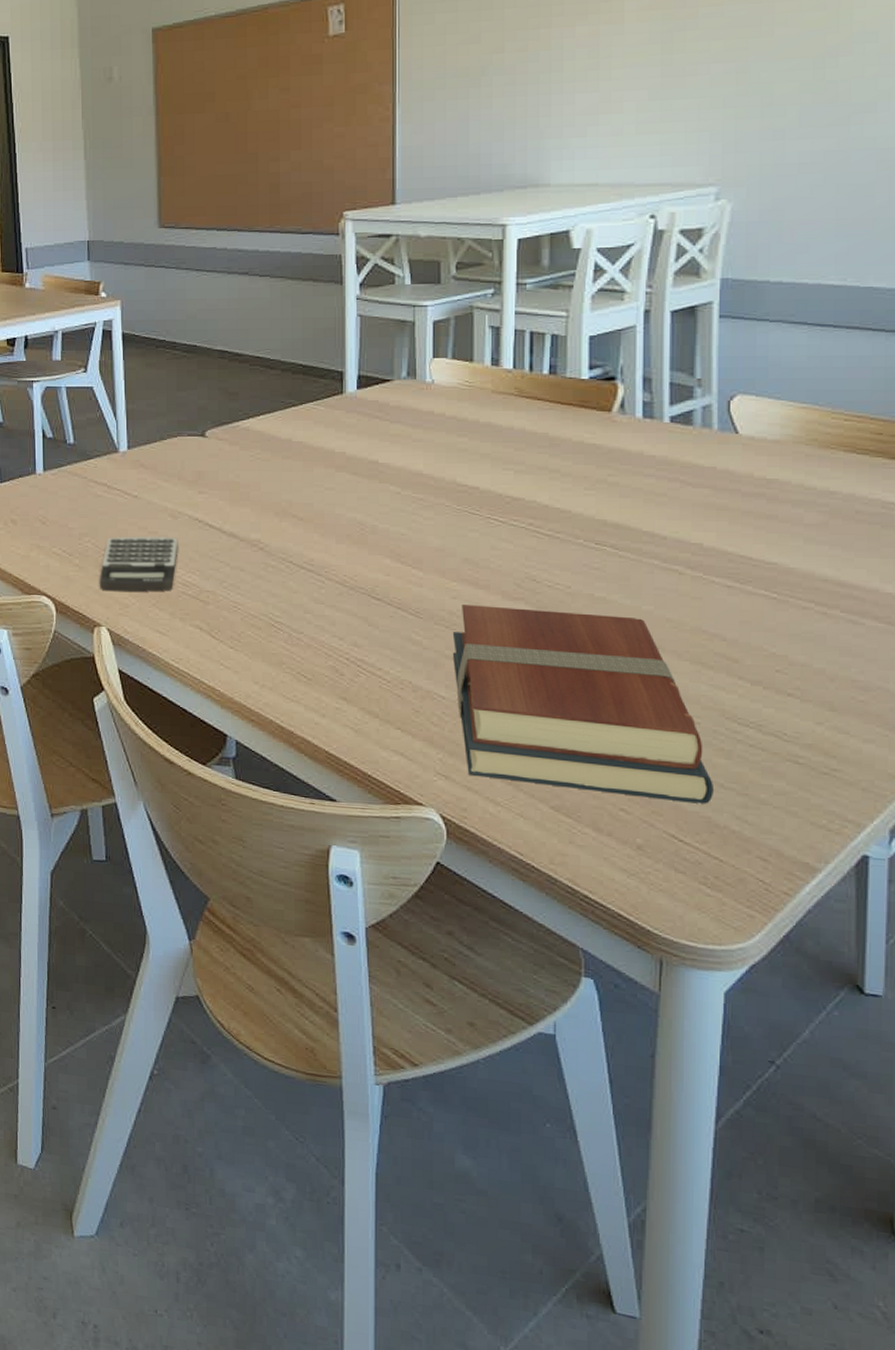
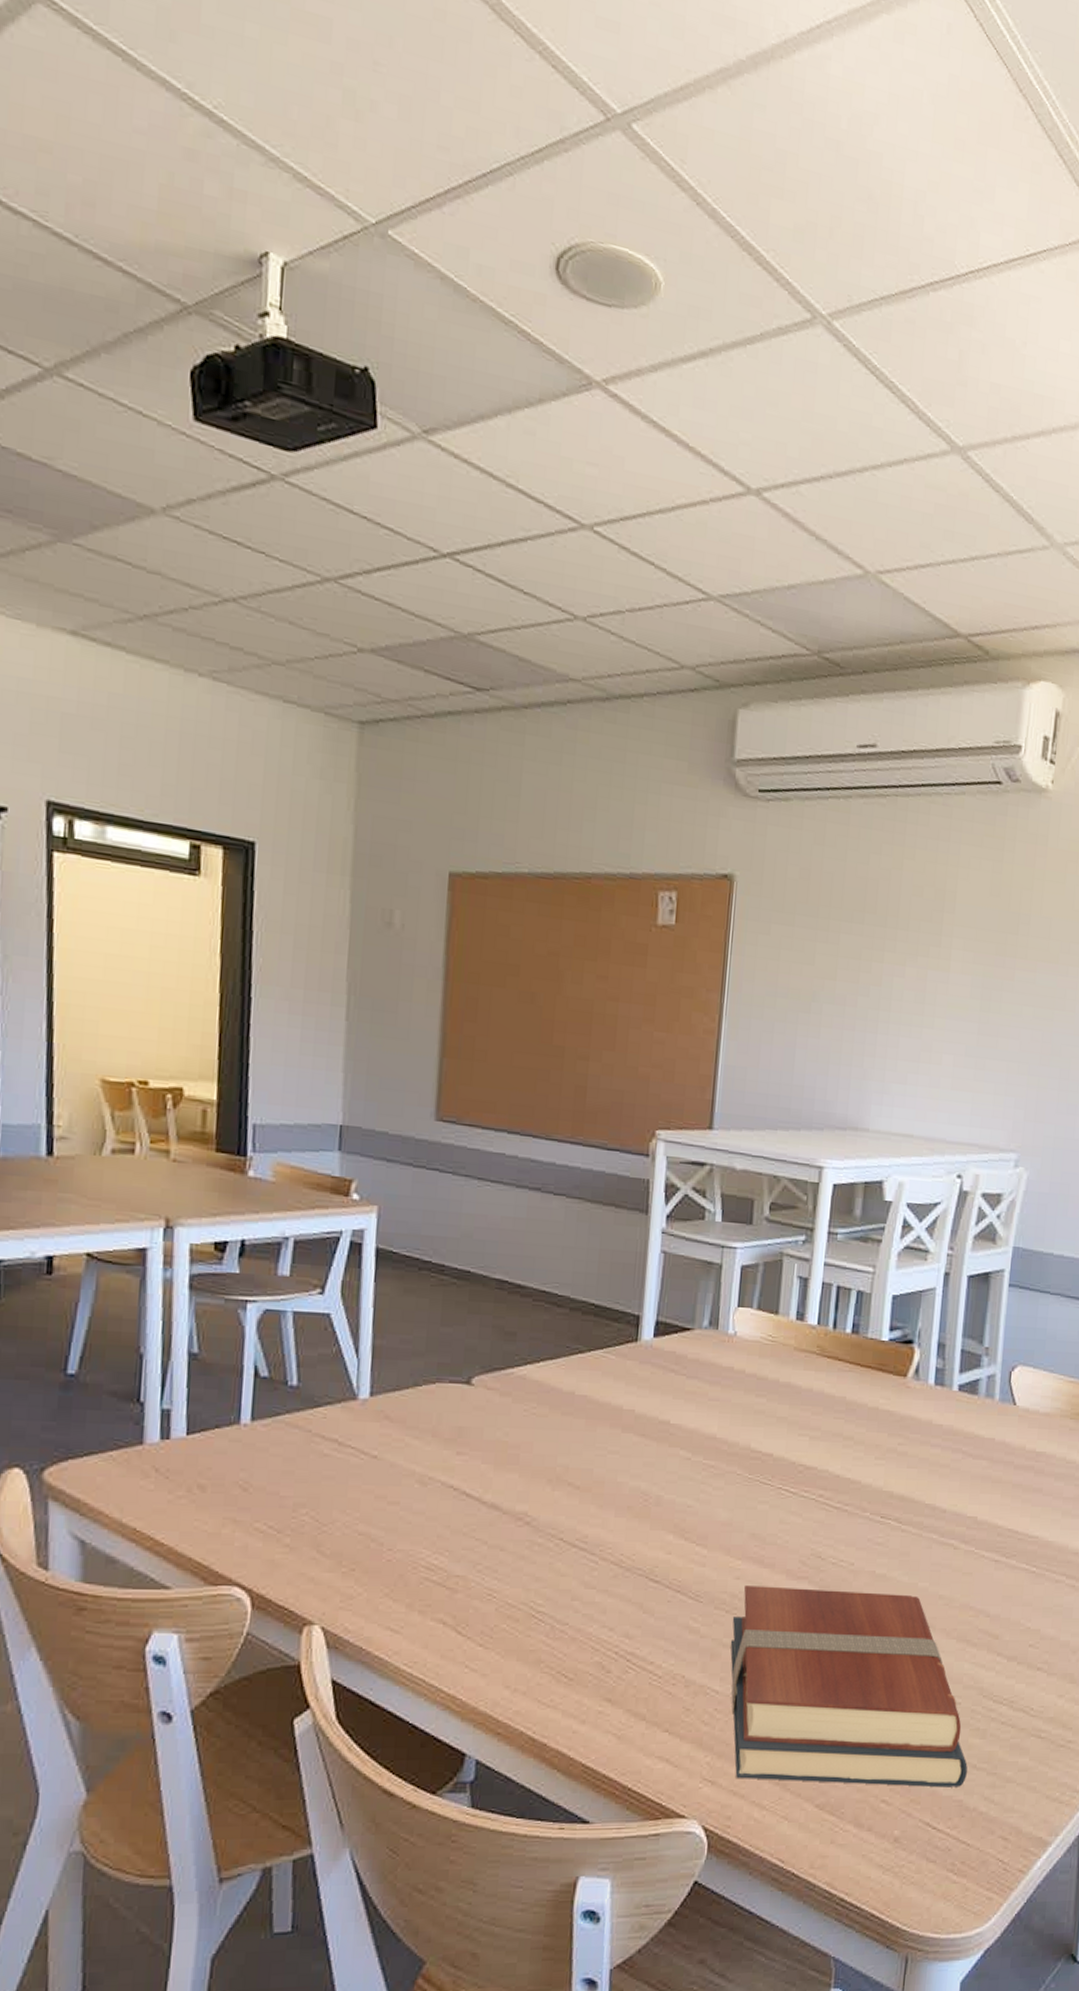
calculator: present [99,535,178,591] -> none [315,1506,426,1578]

